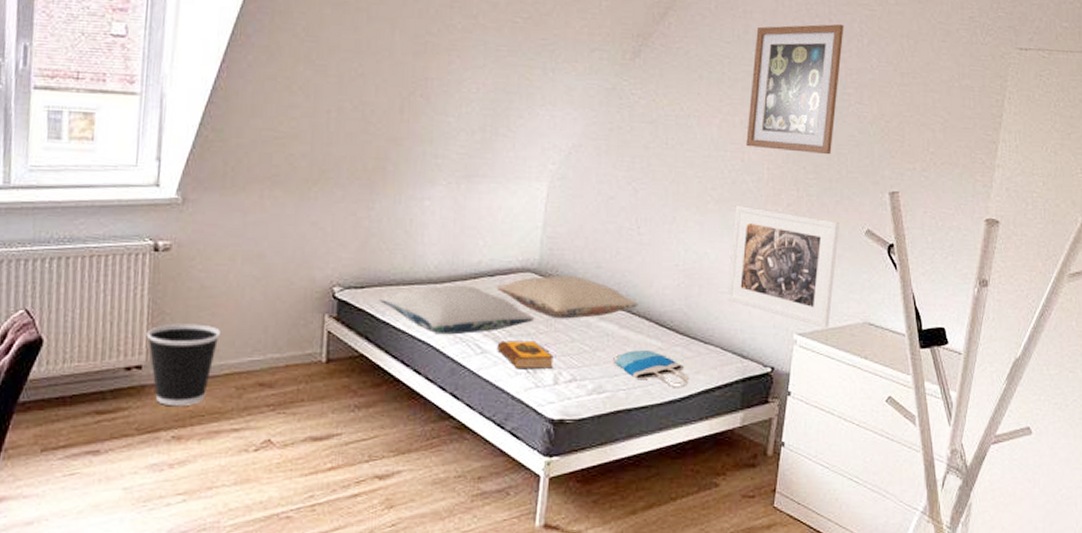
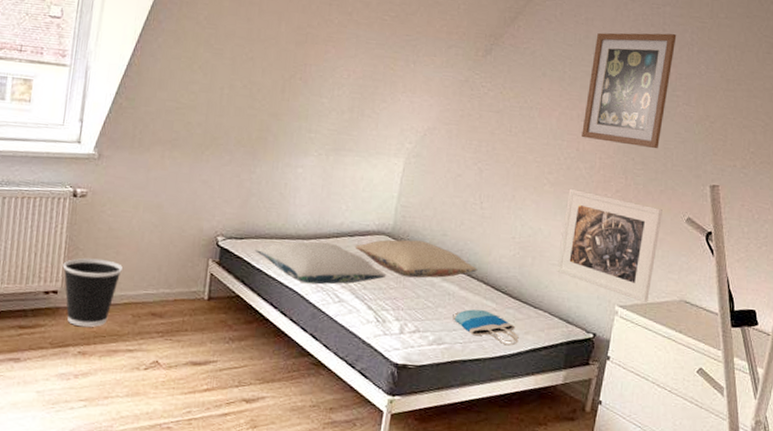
hardback book: present [497,340,553,370] -> none [352,292,401,320]

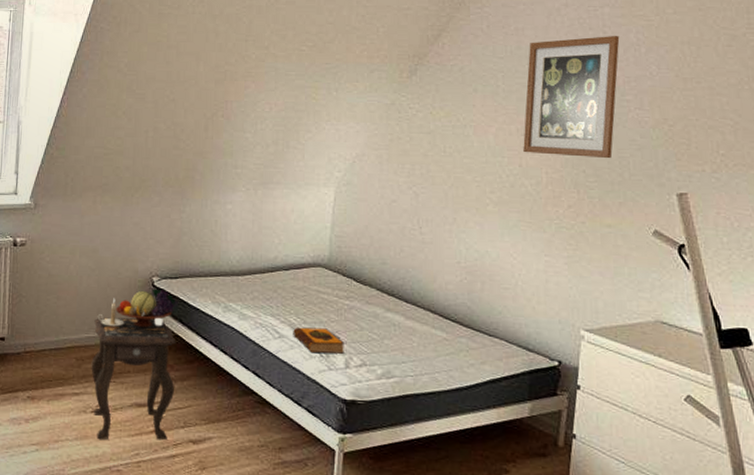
wastebasket: present [62,258,122,327] -> none [8,304,64,372]
side table: none [147,248,239,399] -> present [91,288,177,440]
pillow: present [254,242,387,285] -> none [190,277,327,321]
hardback book: none [352,292,401,320] -> present [293,327,344,354]
pillow: present [354,239,478,278] -> none [291,270,423,310]
tote bag: present [452,309,519,346] -> none [400,340,475,377]
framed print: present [556,188,662,302] -> none [509,206,624,325]

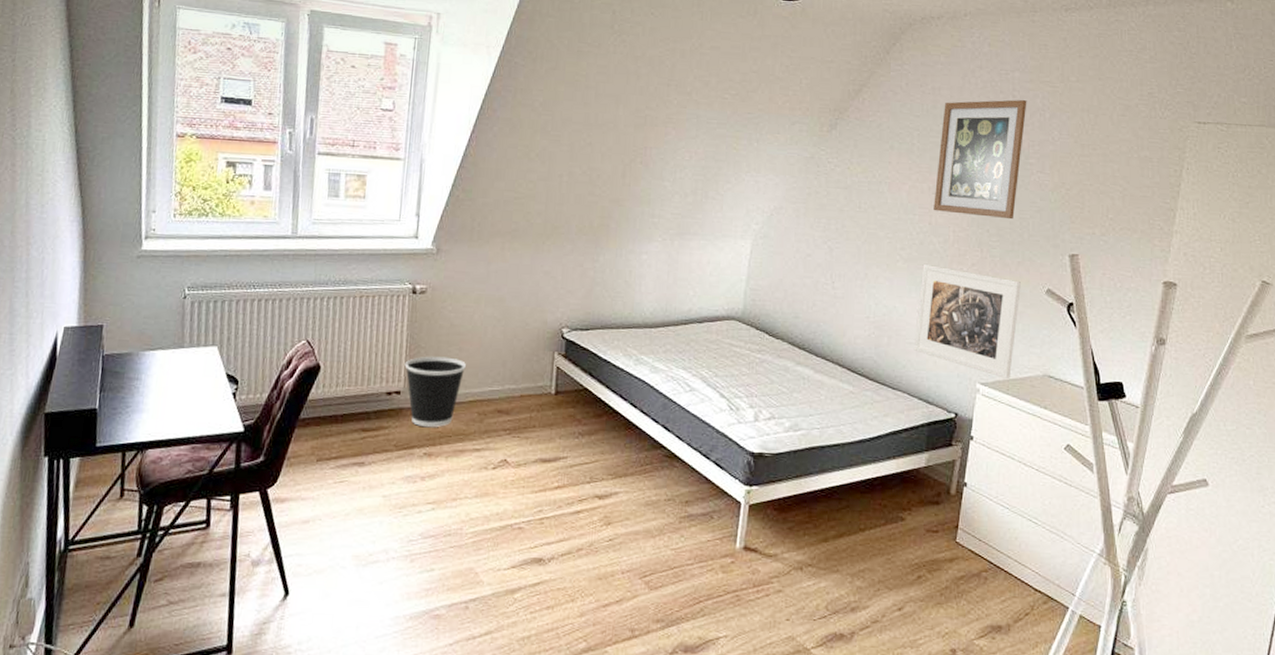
wastebasket: none [8,304,64,372] -> present [404,356,466,428]
side table: present [91,288,177,440] -> none [494,340,586,498]
hardback book: present [293,327,344,354] -> none [704,380,754,407]
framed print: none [509,206,624,325] -> present [913,263,1021,379]

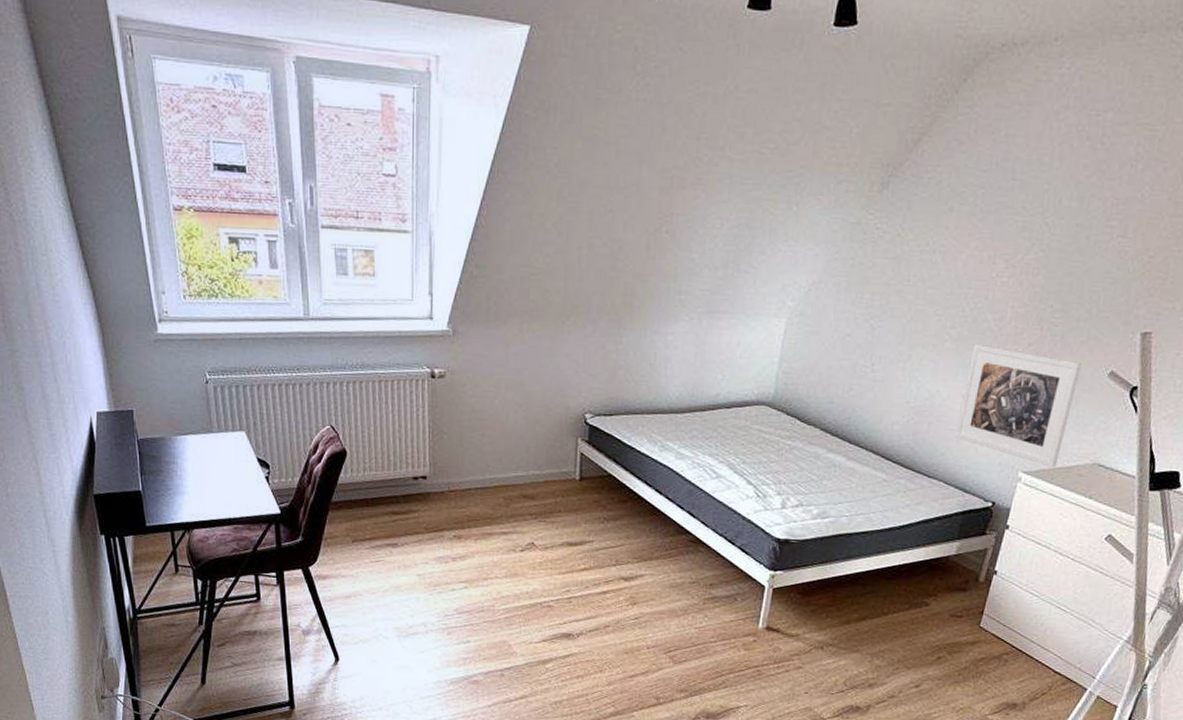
wastebasket: present [404,356,466,428] -> none [428,441,489,512]
wall art: present [934,99,1027,220] -> none [992,147,1118,293]

